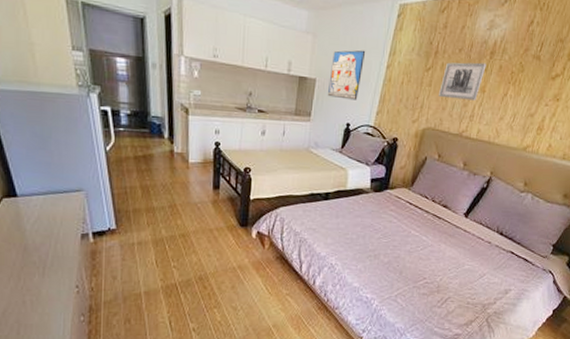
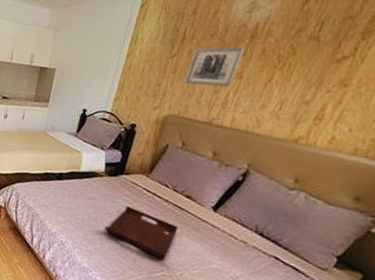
wall art: present [328,50,366,100] -> none [66,40,106,88]
serving tray: none [373,221,438,269] -> present [105,206,179,260]

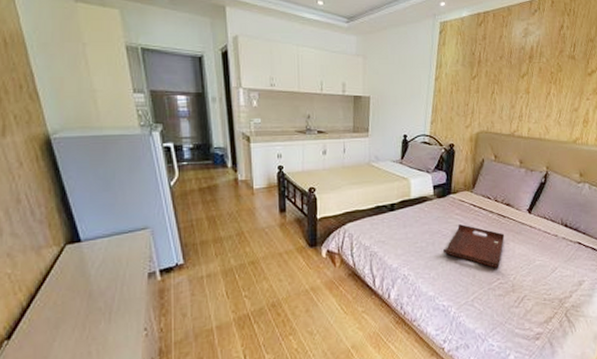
wall art: present [185,47,245,87] -> none [487,67,527,102]

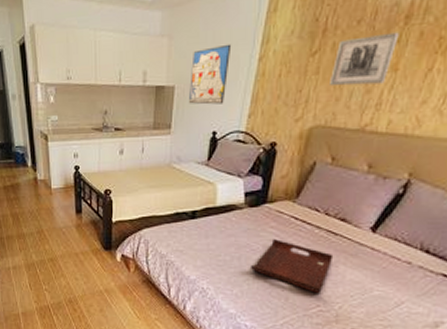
wall art: none [382,66,414,113] -> present [189,44,232,105]
wall art: none [487,67,527,102] -> present [330,32,399,87]

